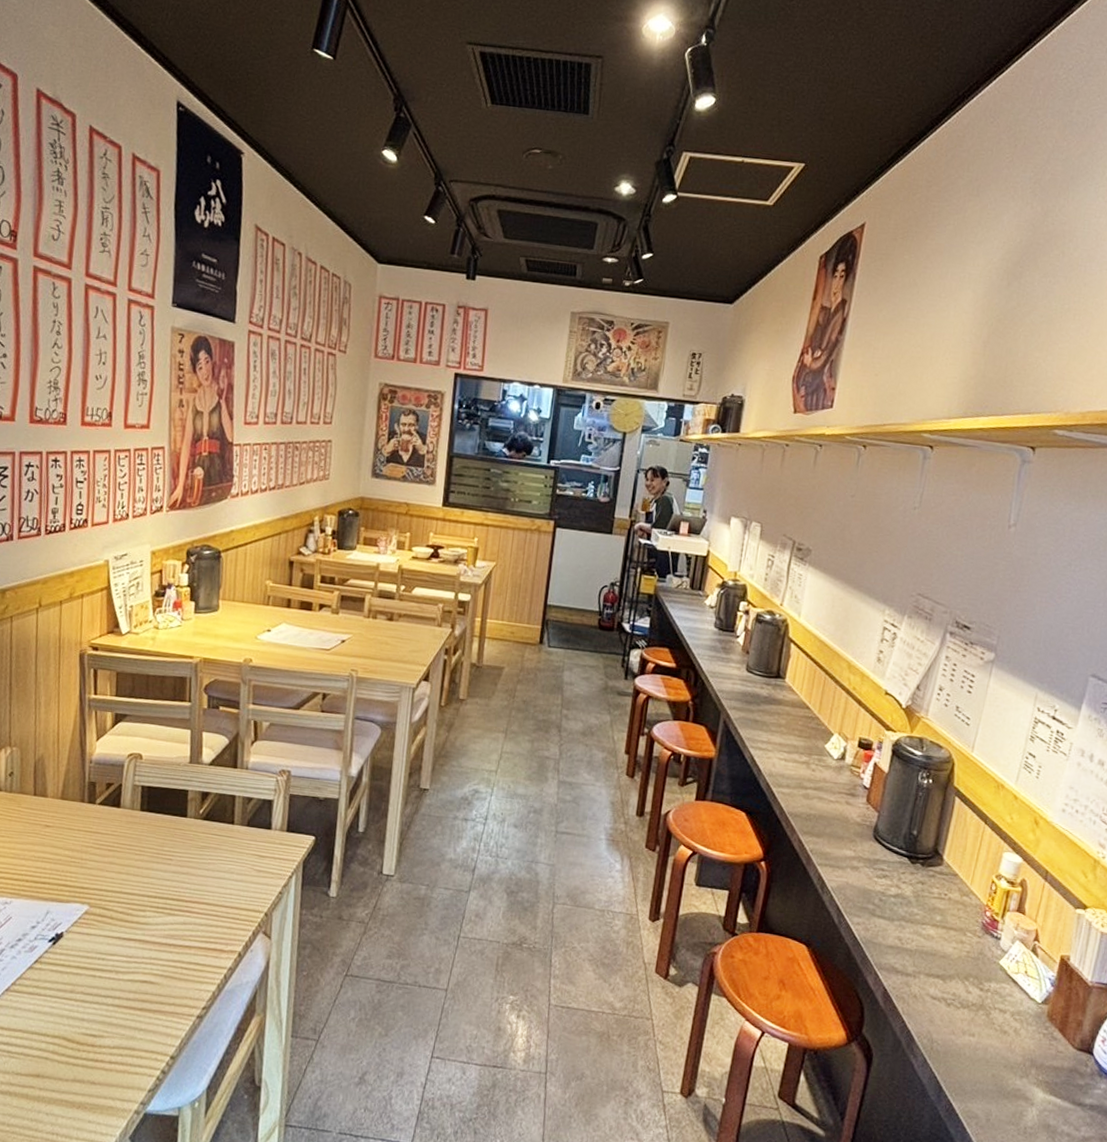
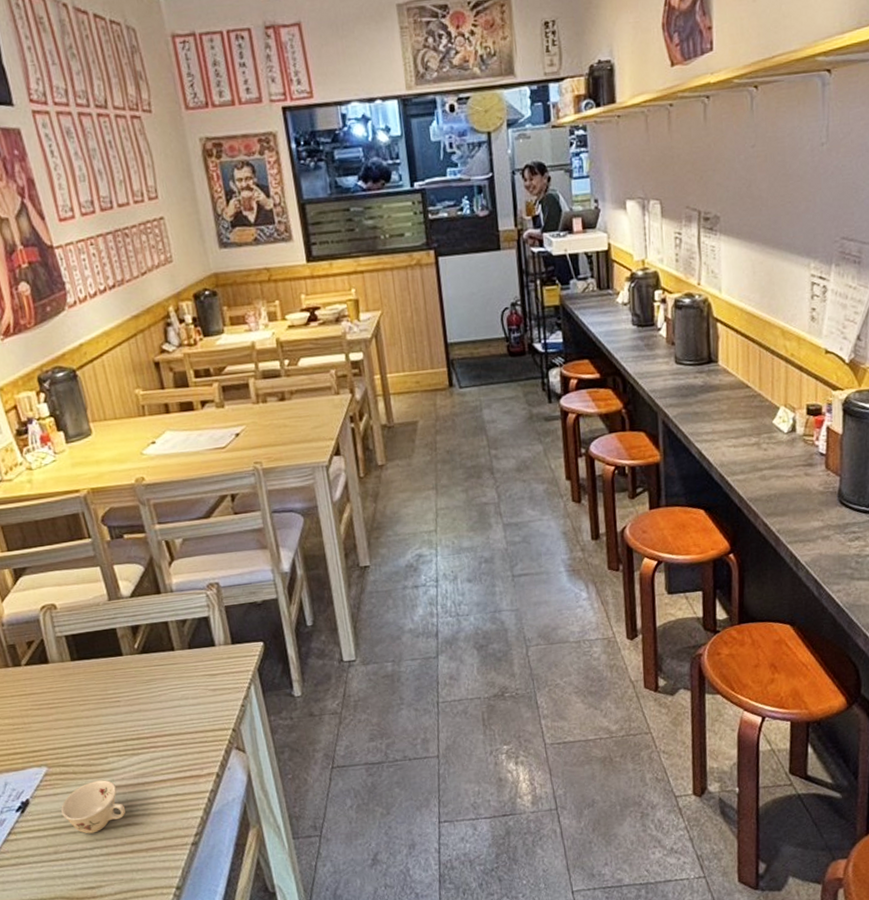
teacup: none [89,930,147,982] -> present [61,780,126,834]

